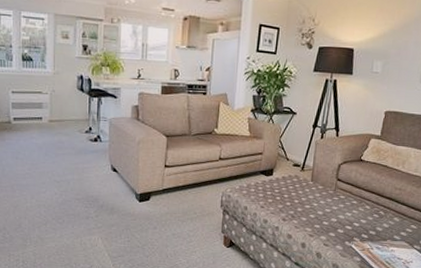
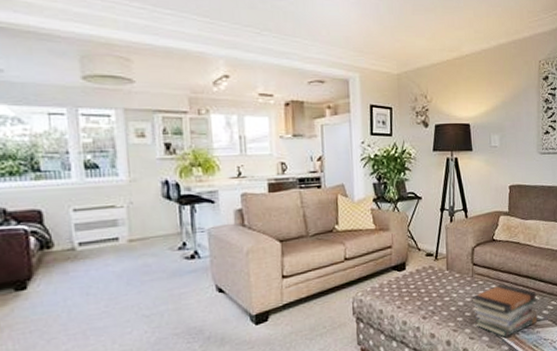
book stack: none [330,201,398,250] -> present [471,284,538,338]

